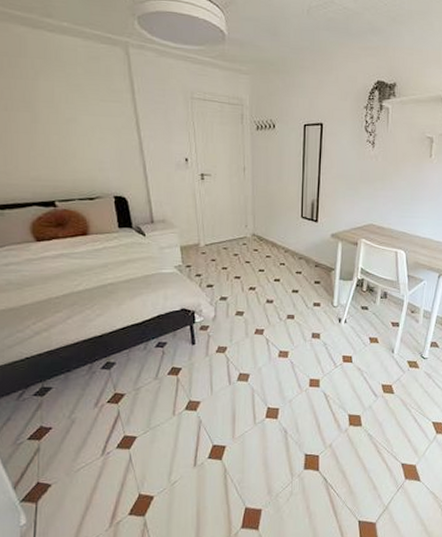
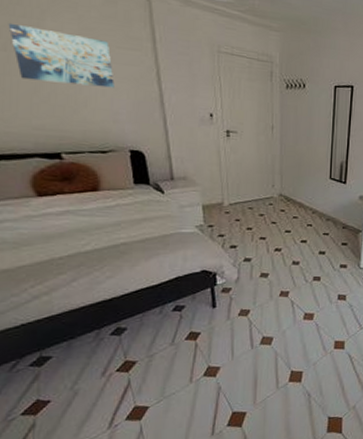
wall art: none [8,84,99,139] -> present [8,22,115,88]

